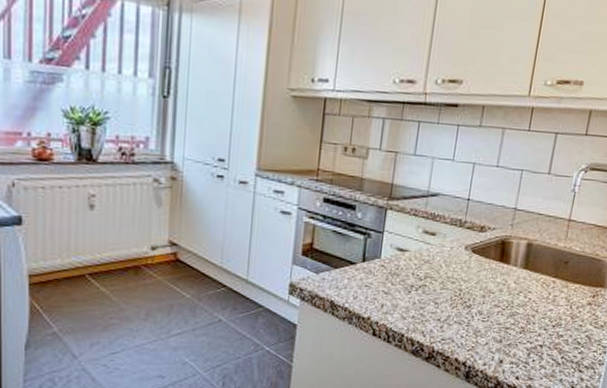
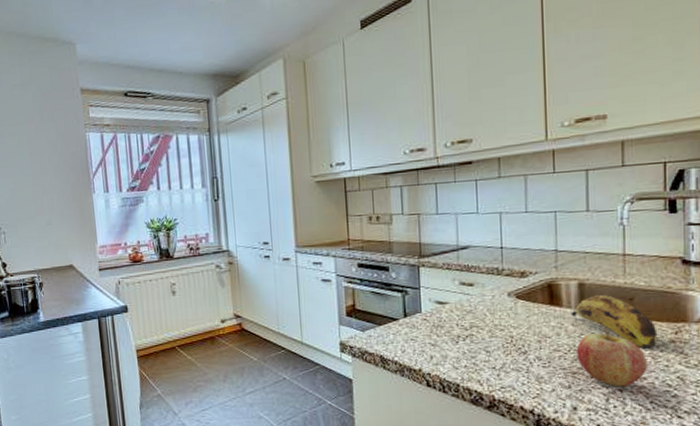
fruit: none [512,287,567,343] -> present [576,328,647,387]
banana: none [515,255,580,309] -> present [571,294,658,349]

